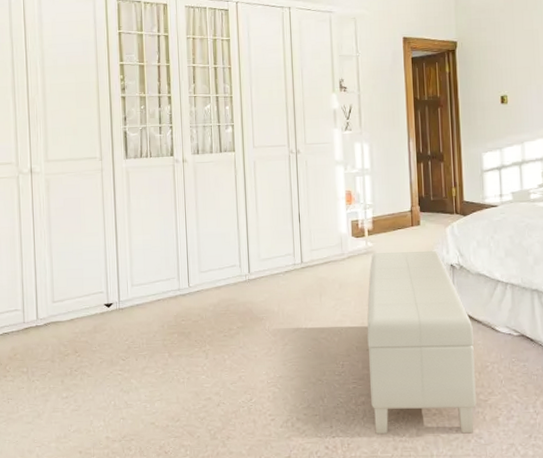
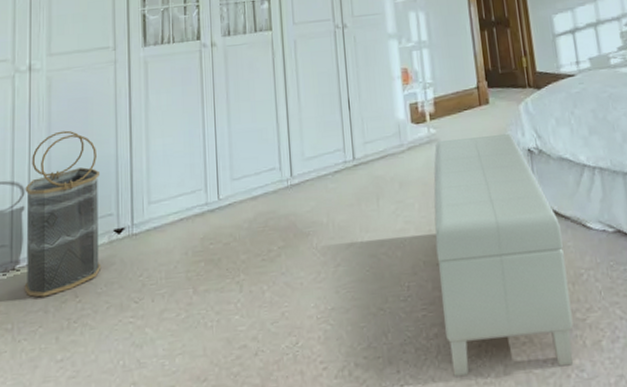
basket: none [32,223,95,351] -> present [24,130,102,298]

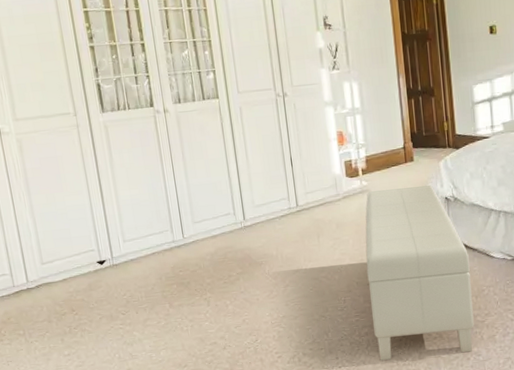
basket: present [24,130,102,298] -> none [14,184,91,312]

